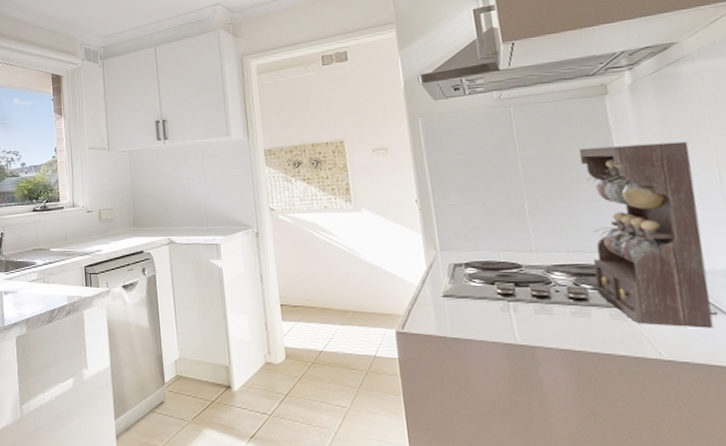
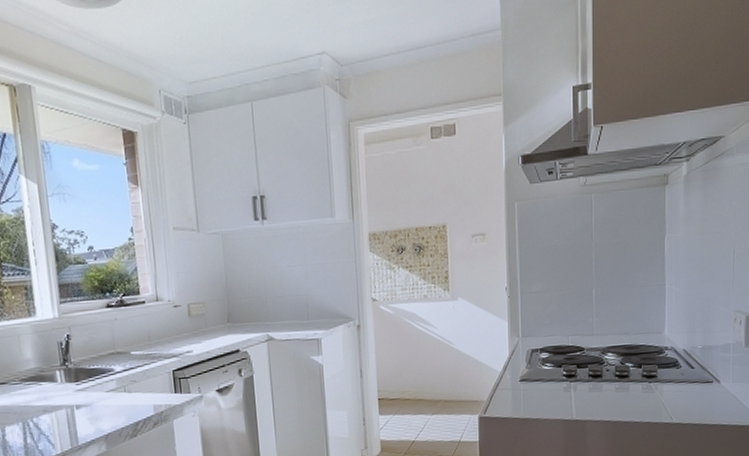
spice rack: present [578,141,714,329] -> none [637,231,717,395]

